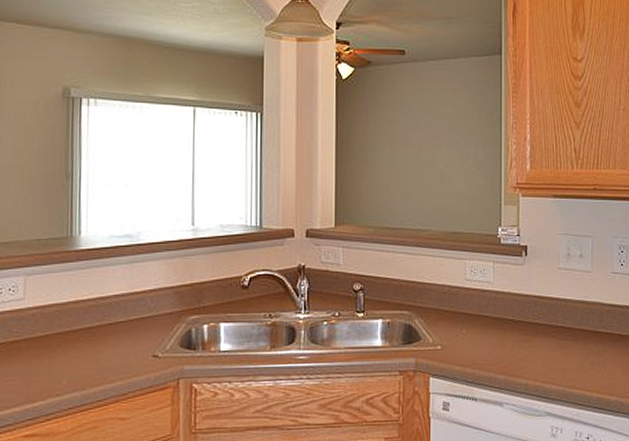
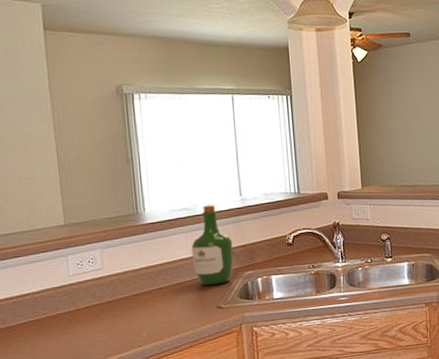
wine bottle: none [129,232,178,329] -> present [191,204,234,286]

